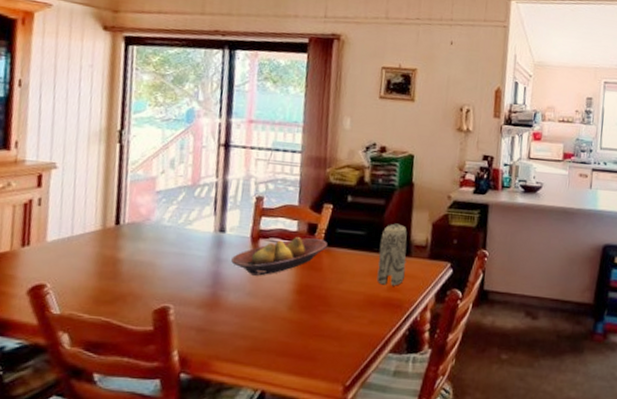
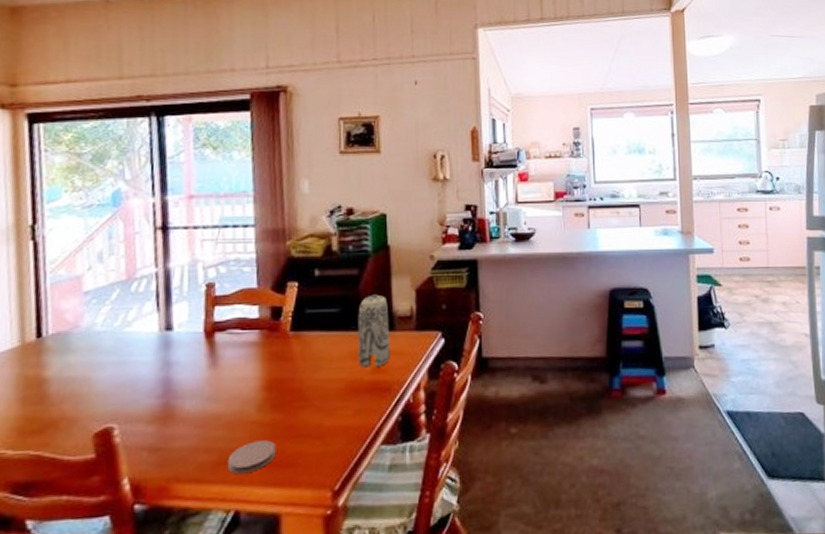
fruit bowl: present [231,236,328,276] -> none [183,322,297,377]
coaster: none [258,335,301,361] -> present [227,440,276,475]

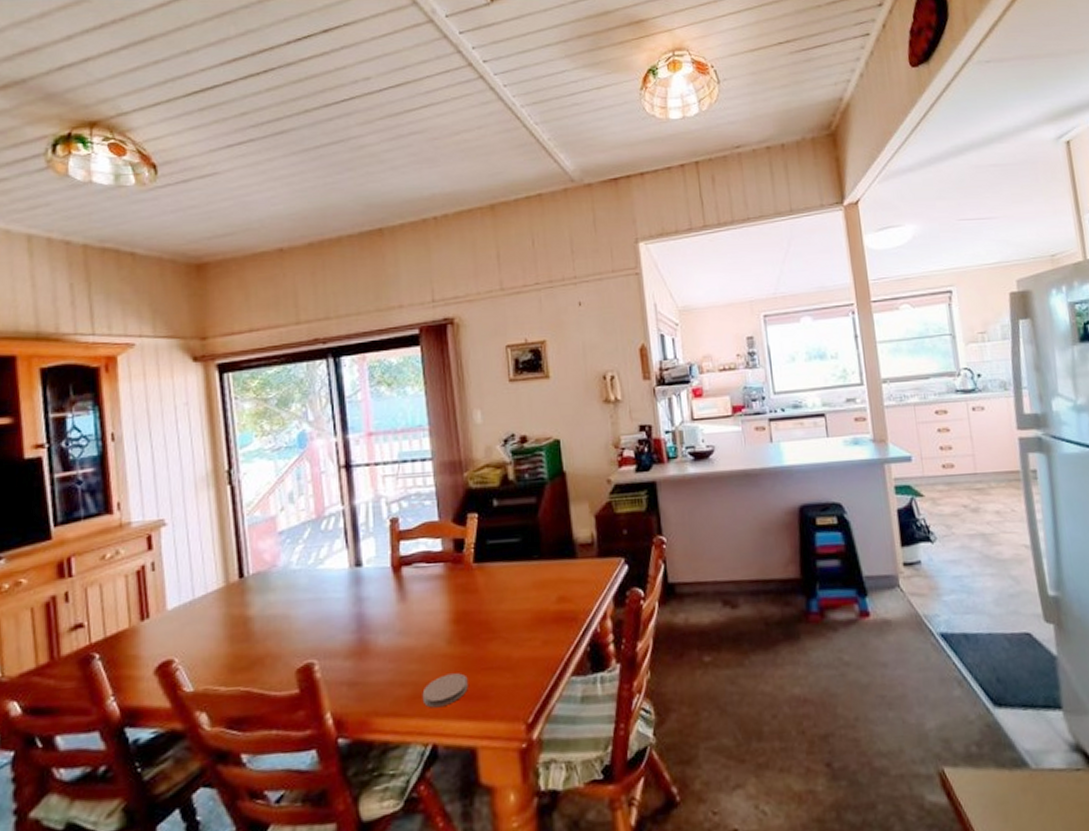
toy elephant: present [357,294,390,367] -> none [538,522,574,597]

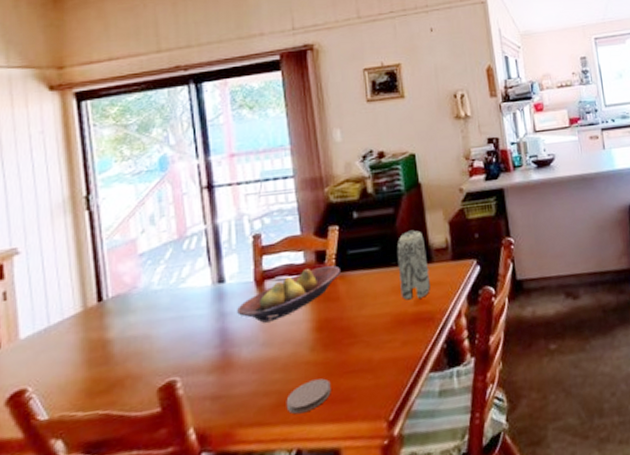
fruit bowl: none [374,554,480,611] -> present [237,265,342,323]
toy elephant: none [538,522,574,597] -> present [396,230,430,300]

